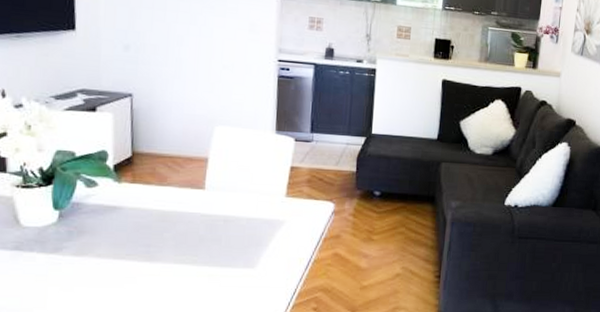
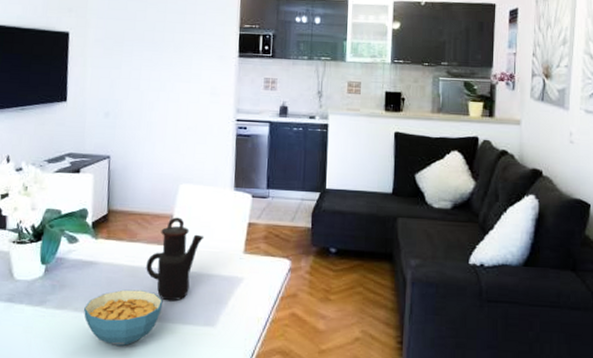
cereal bowl: none [108,234,198,290] -> present [84,289,163,346]
teapot: none [178,160,243,245] -> present [146,217,205,301]

